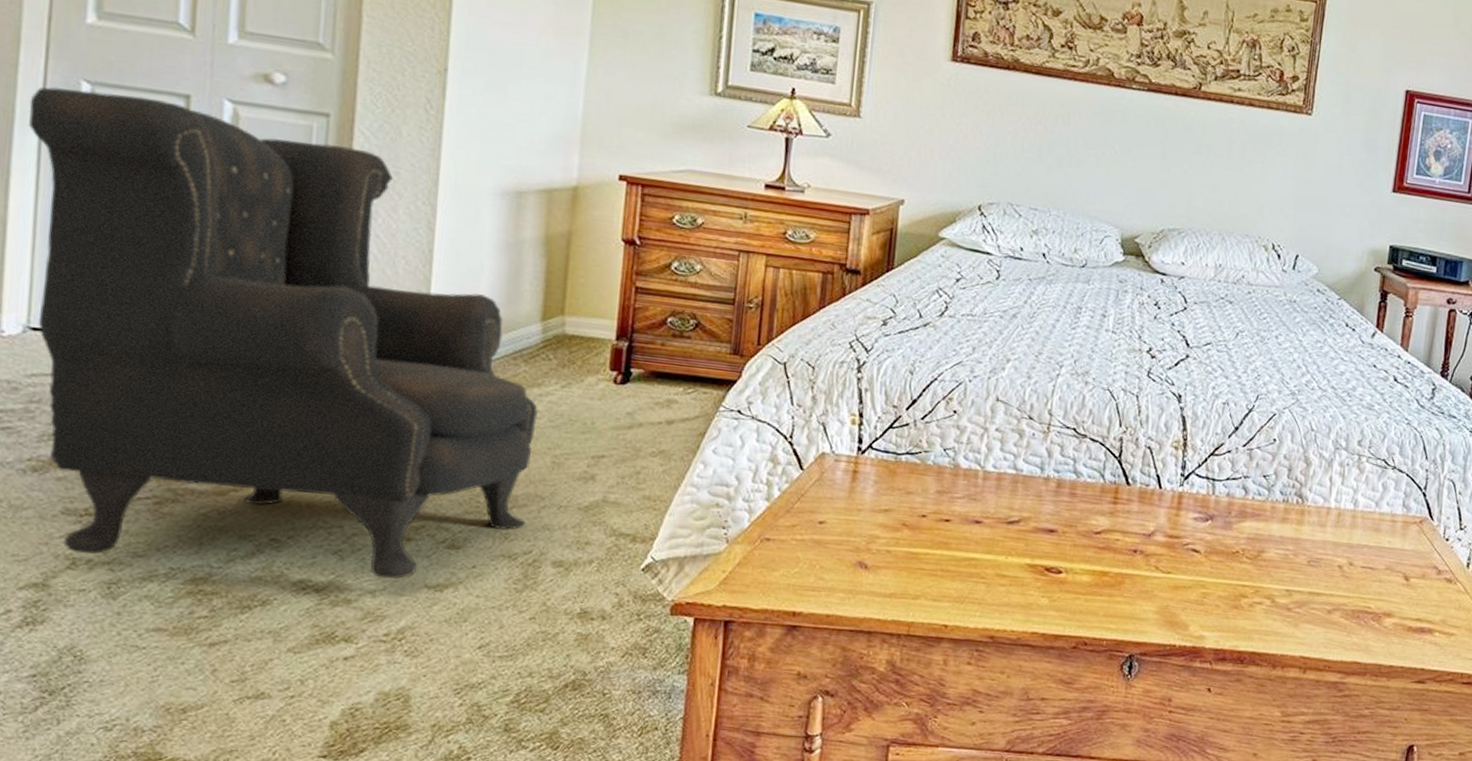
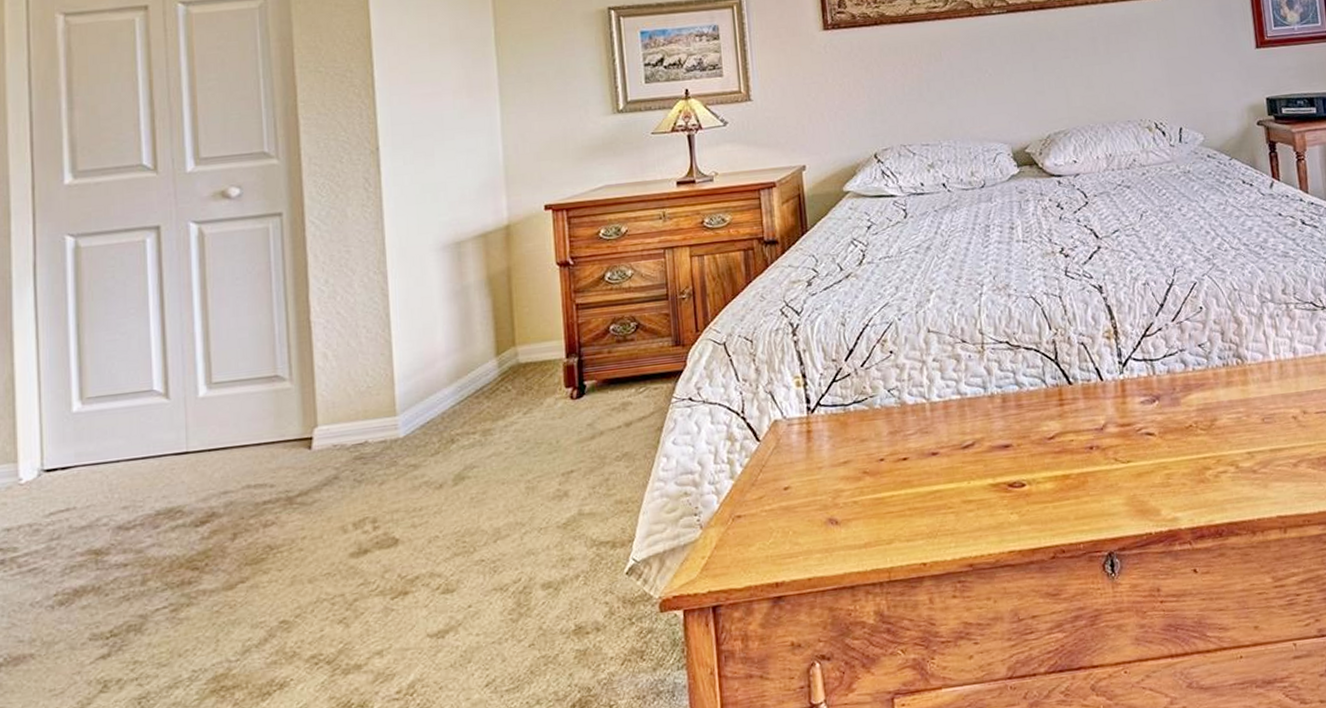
armchair: present [29,86,538,579] -> none [23,236,512,675]

